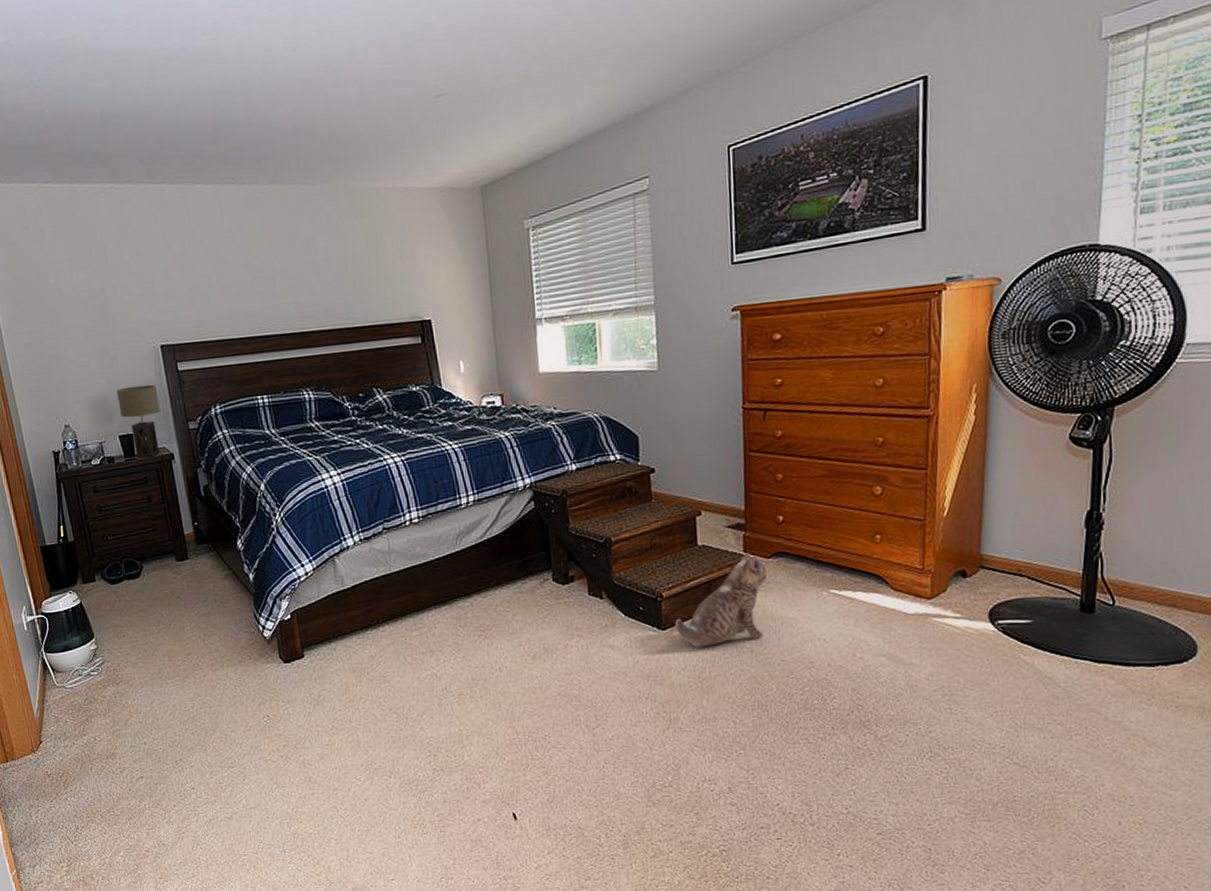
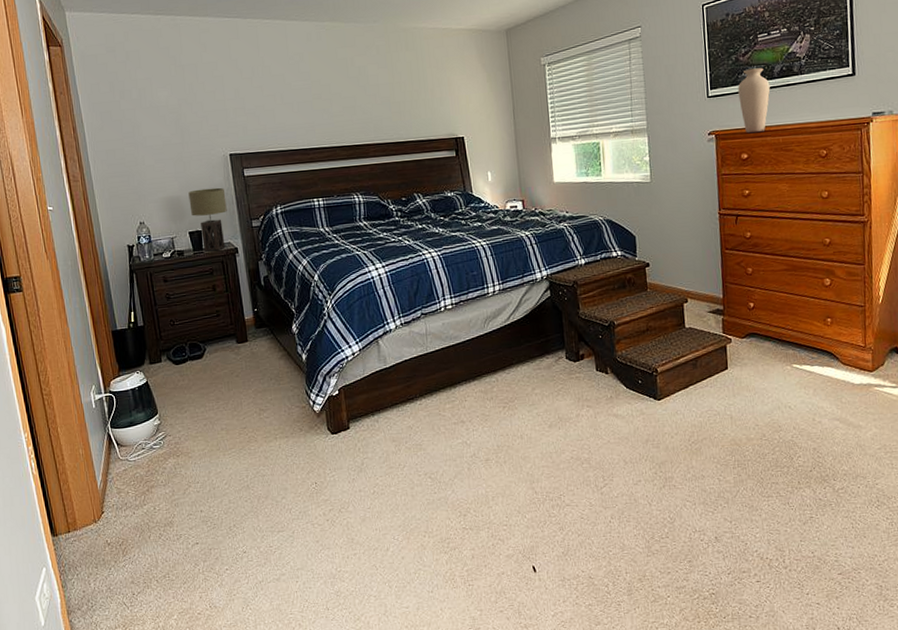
cat: present [674,553,767,647] -> none [668,334,742,415]
vase: none [771,224,813,309] -> present [738,68,771,135]

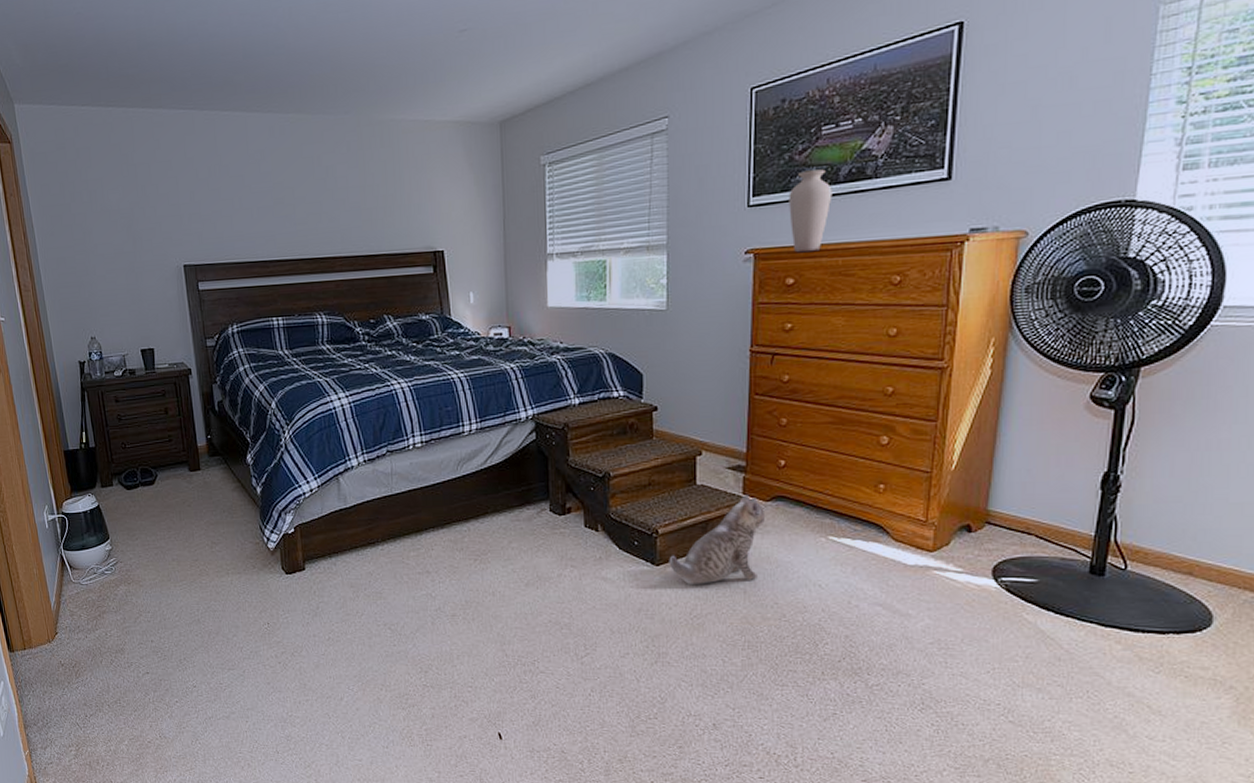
table lamp: present [188,187,227,252] -> none [140,302,181,373]
cat: none [668,334,742,415] -> present [669,495,765,584]

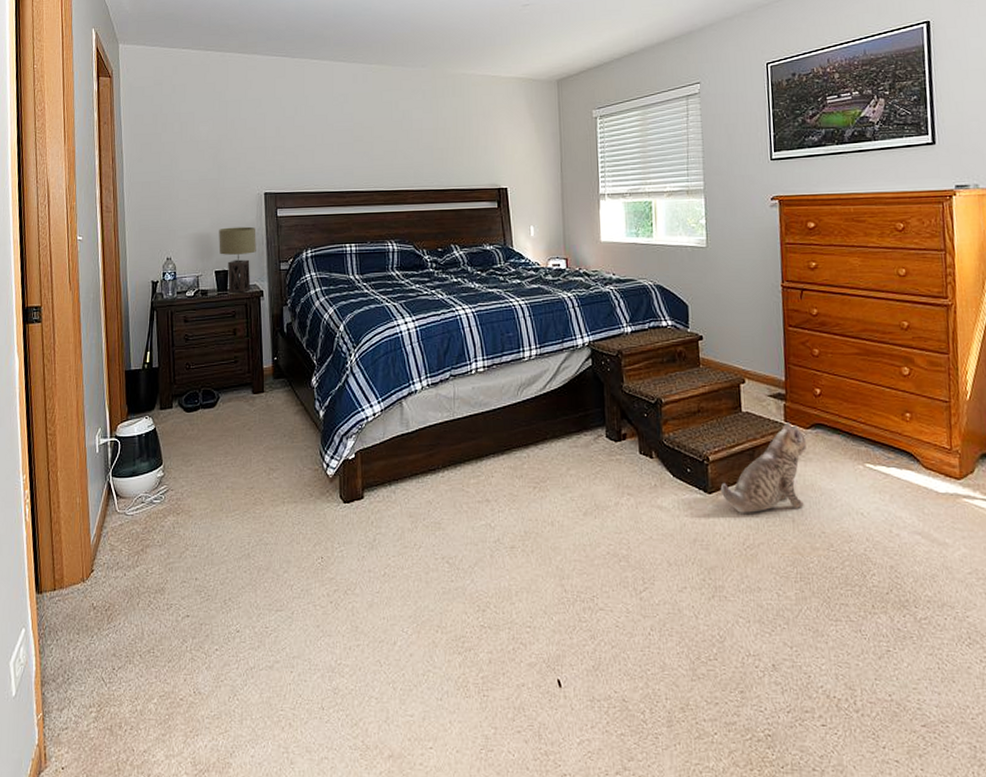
table lamp: none [140,302,181,373] -> present [219,226,256,294]
vase: present [789,169,833,254] -> none [804,131,841,202]

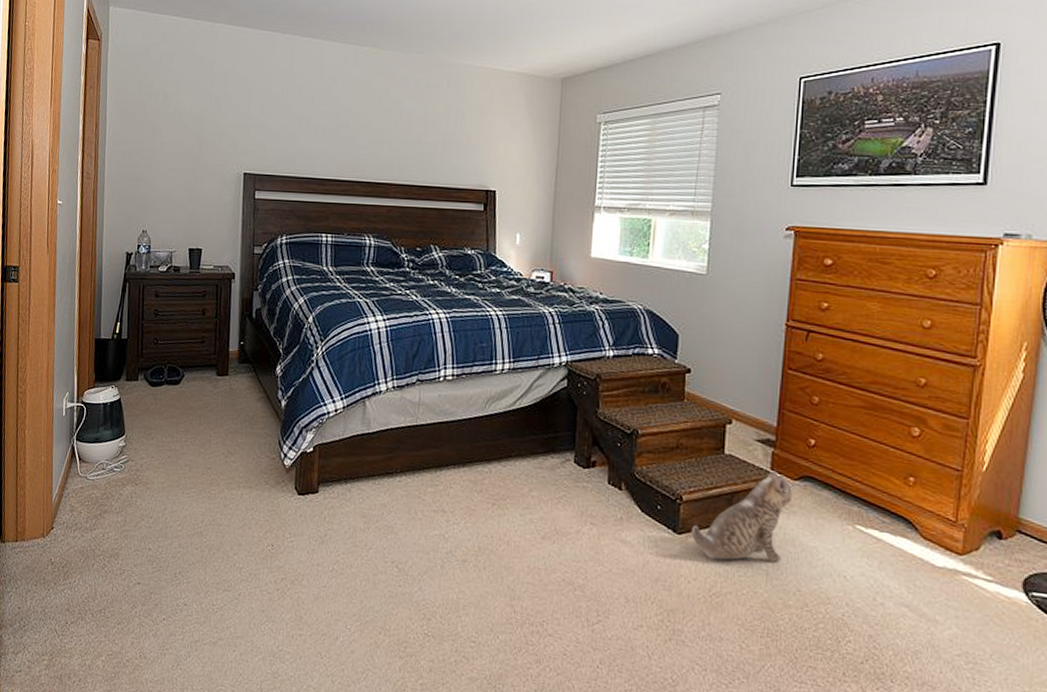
table lamp: present [219,226,256,294] -> none [194,205,233,274]

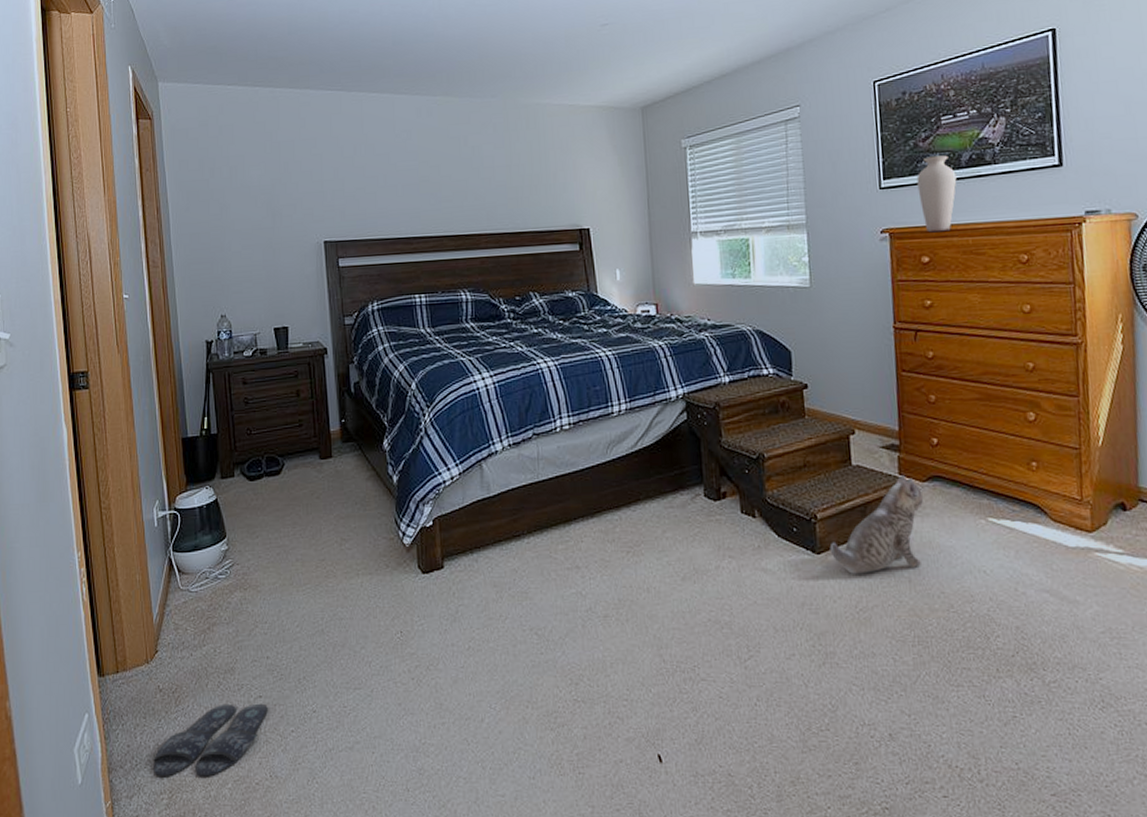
slippers: none [38,584,145,648] -> present [153,703,268,777]
vase: none [830,159,873,238] -> present [916,155,957,234]

